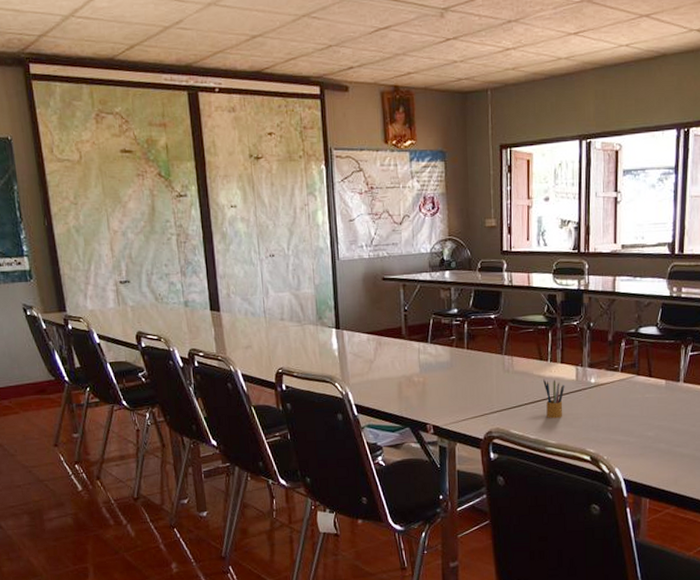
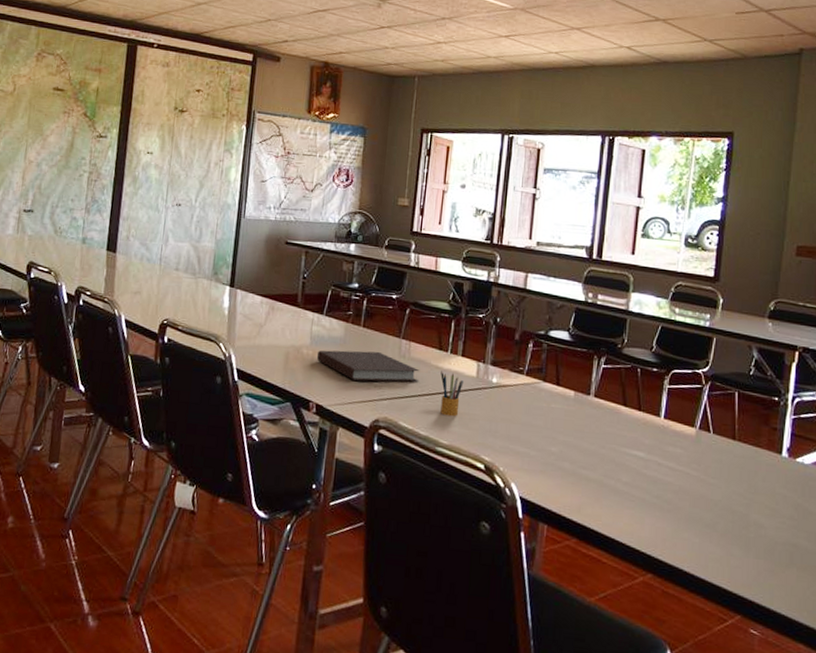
notebook: none [428,369,524,399] -> present [317,350,420,383]

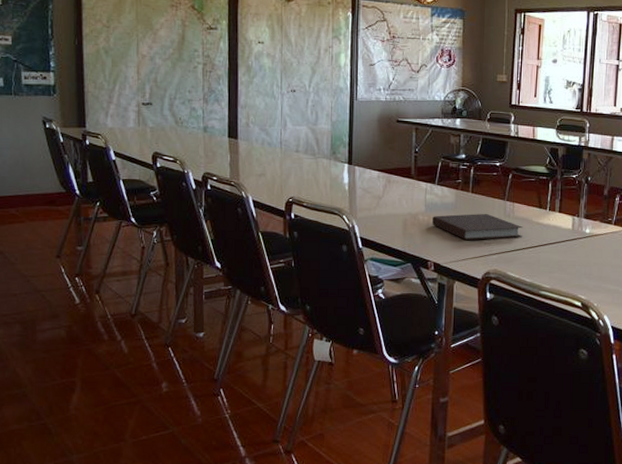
pencil box: present [440,370,464,417] -> none [541,226,561,265]

